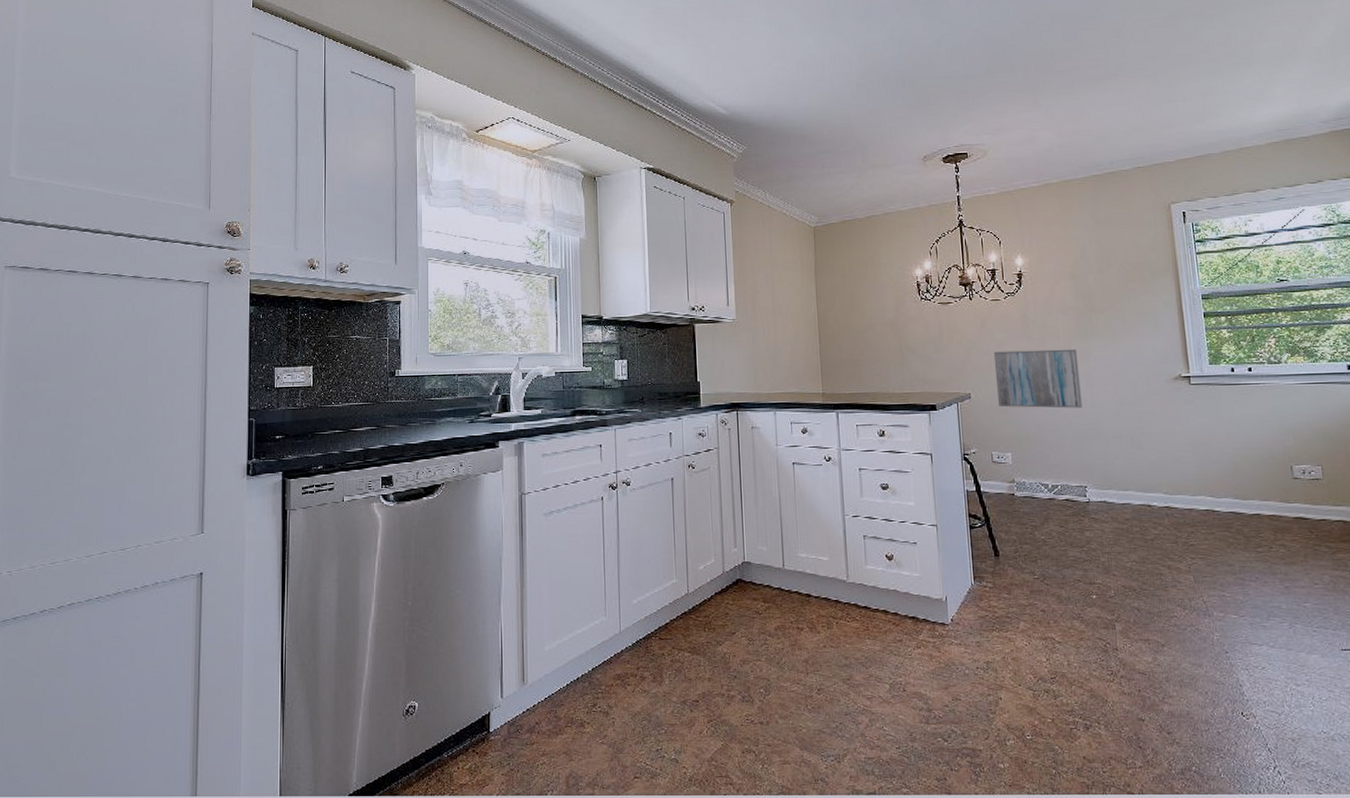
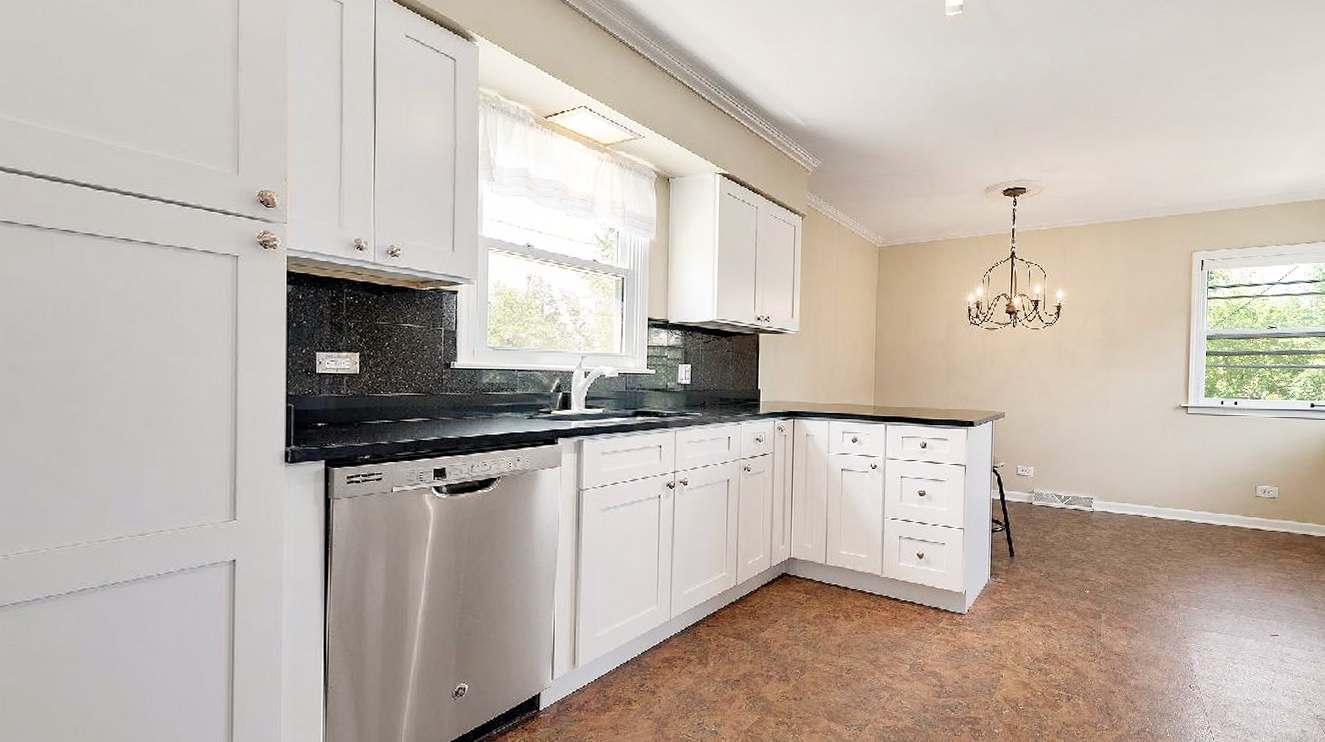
wall art: present [993,349,1082,408] -> none [1027,376,1099,430]

